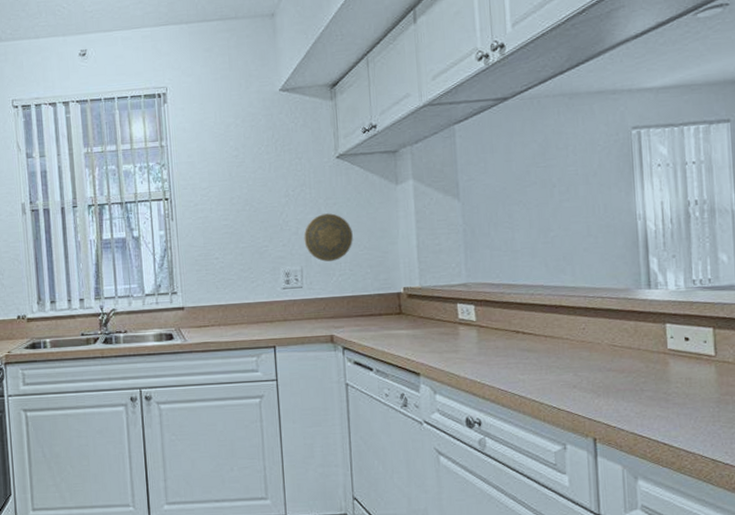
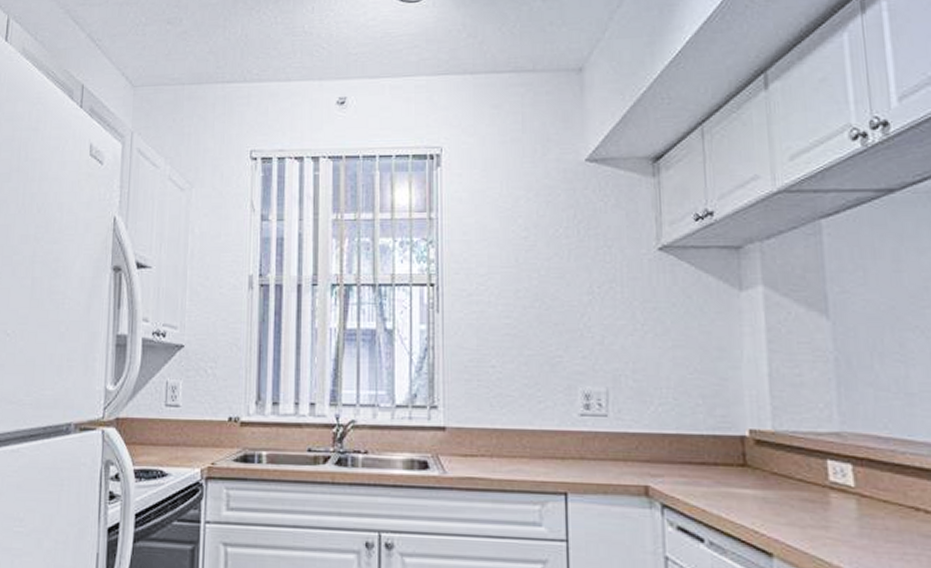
decorative plate: present [304,213,353,262] -> none [611,321,679,384]

